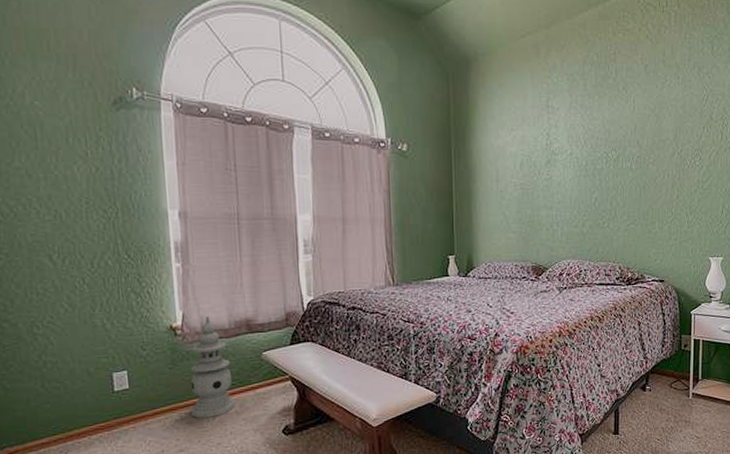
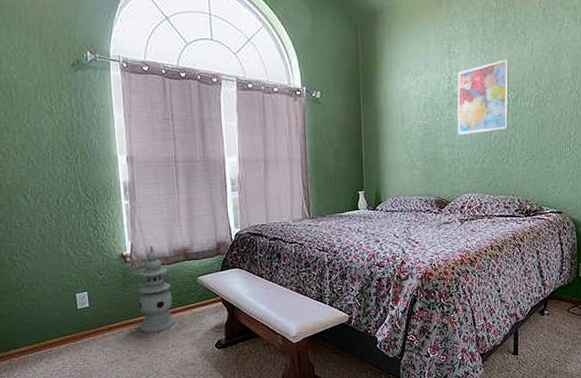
wall art: none [556,116,611,196] -> present [457,59,510,135]

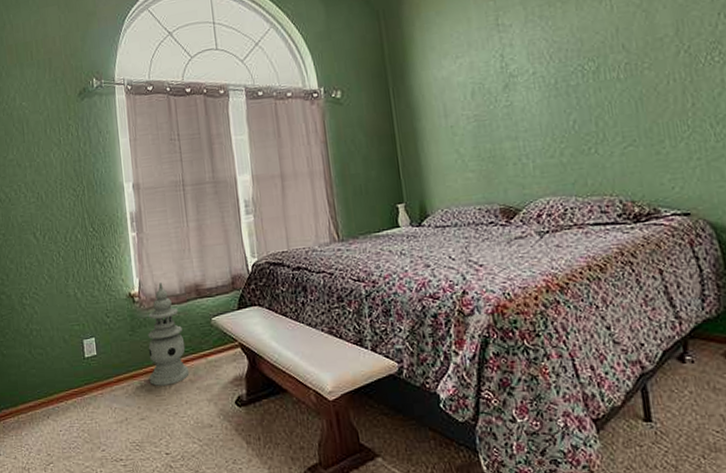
wall art: present [457,59,510,135] -> none [512,23,592,124]

